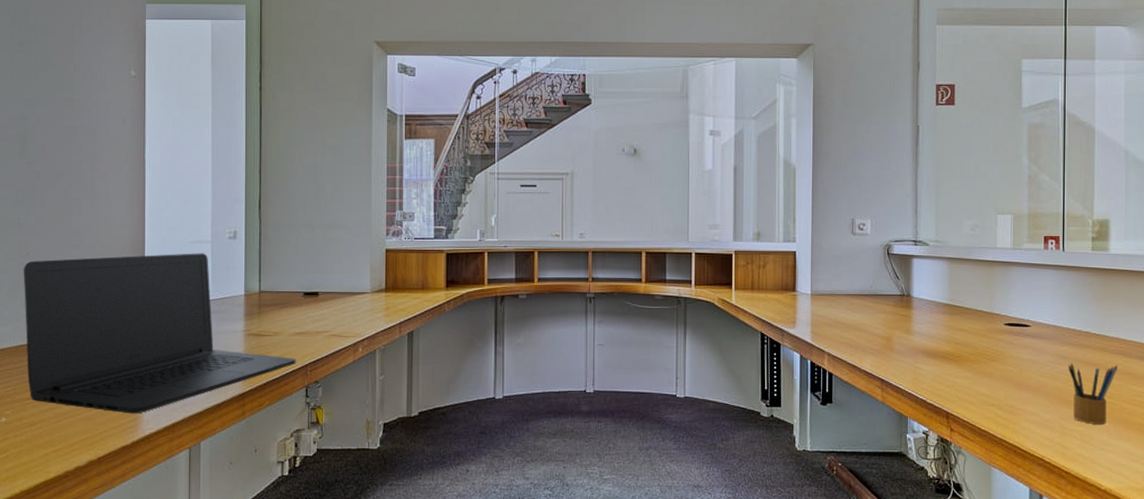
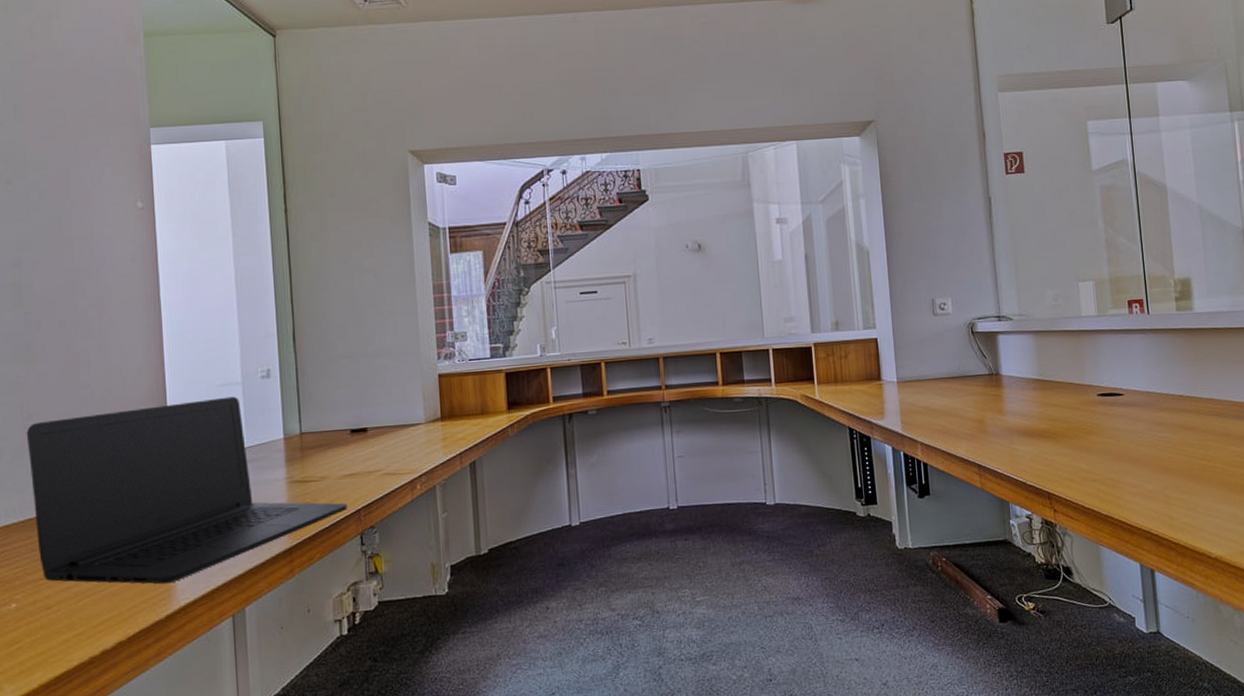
pencil box: present [1068,362,1117,425] -> none [1165,426,1215,491]

